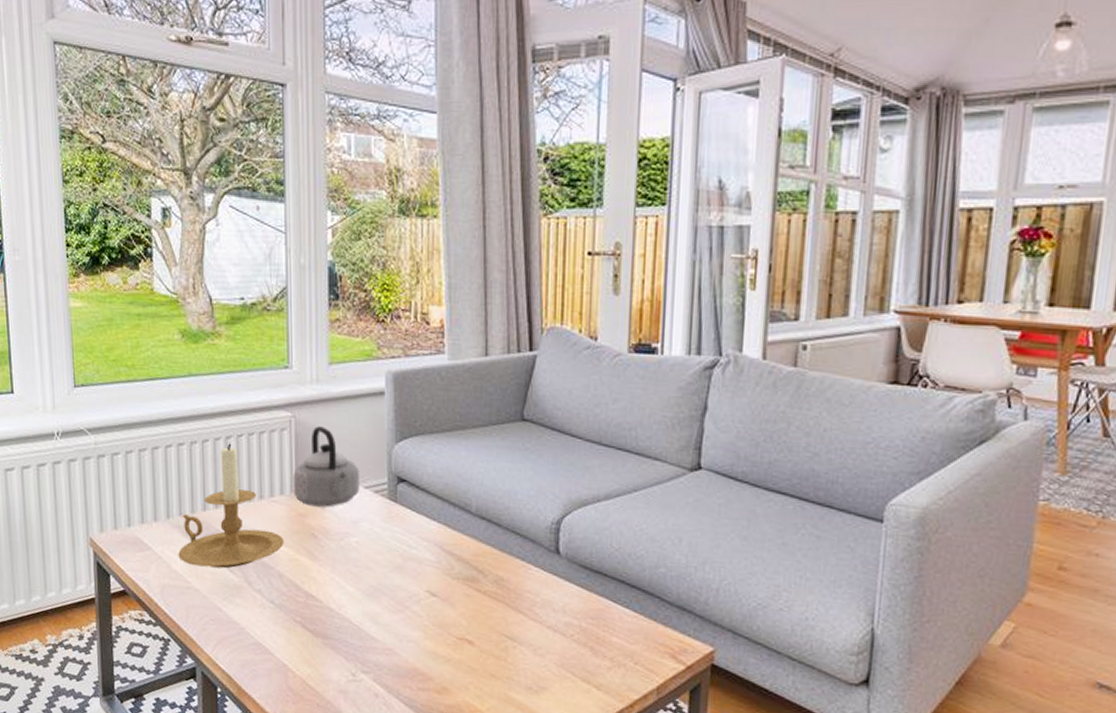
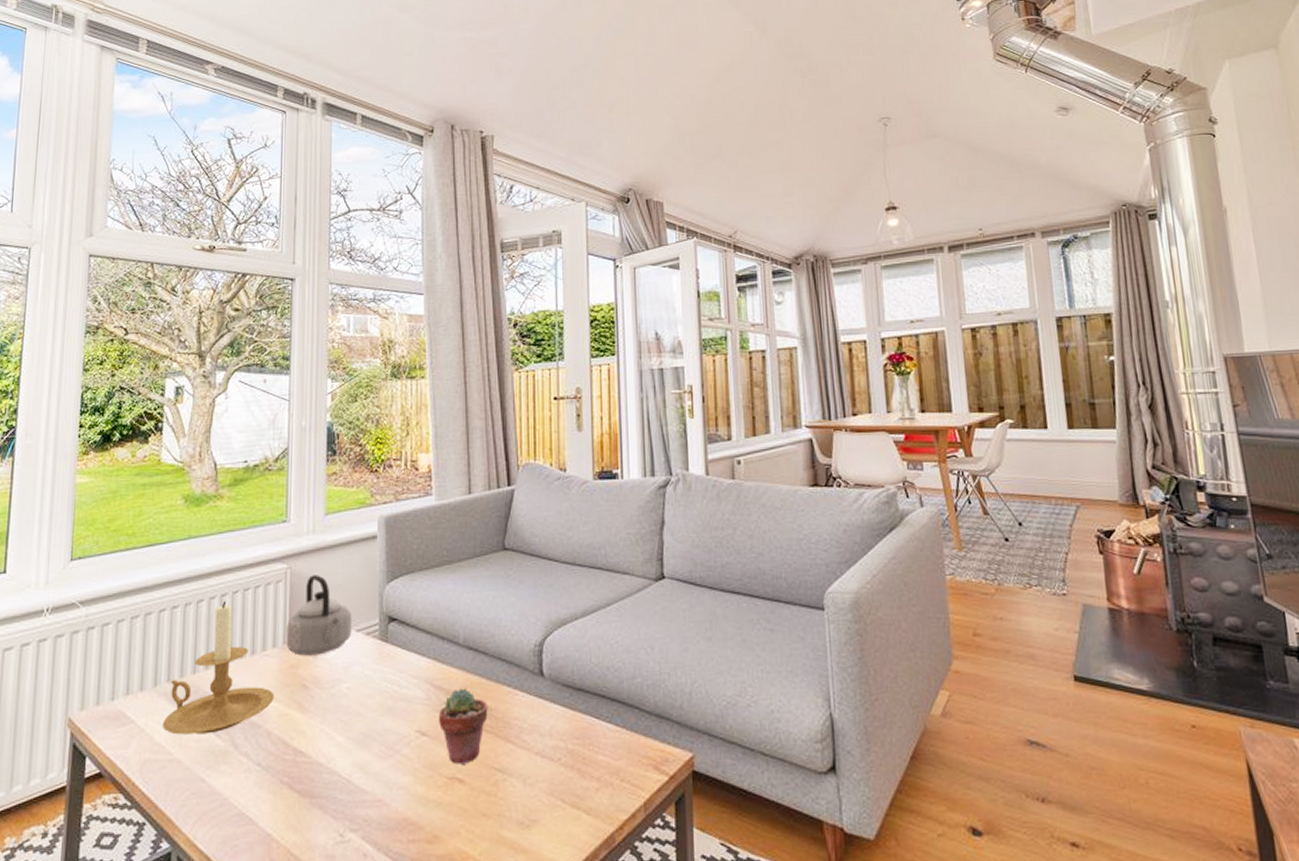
potted succulent: none [448,556,500,628] -> present [438,688,488,764]

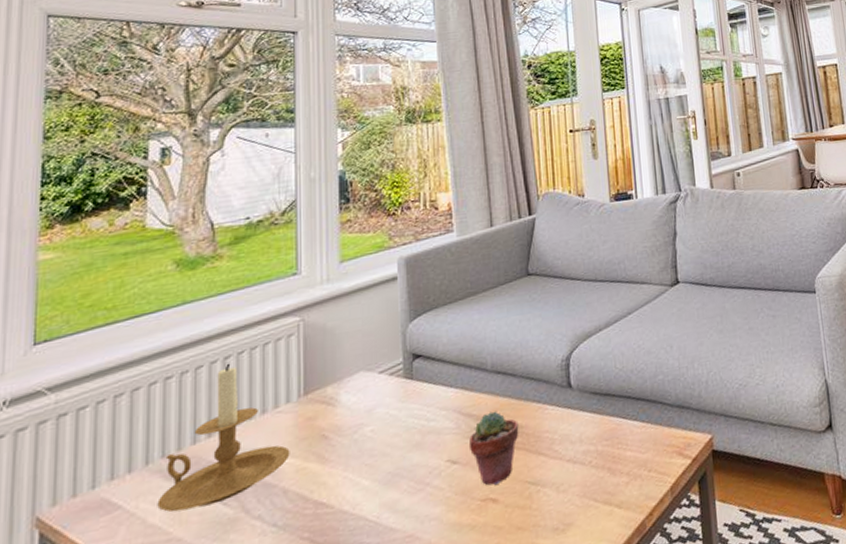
teapot: present [286,575,352,656] -> none [301,323,374,407]

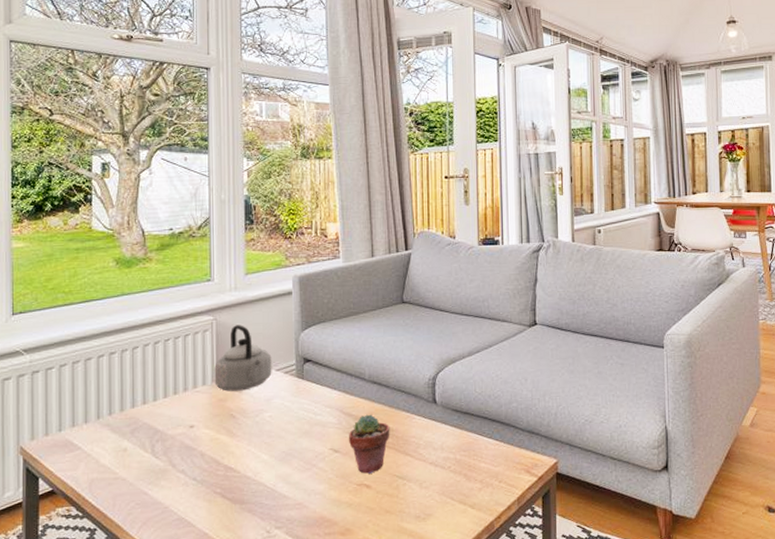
candle holder: present [157,363,290,512] -> none [107,347,206,458]
teapot: none [301,323,374,407] -> present [214,325,272,392]

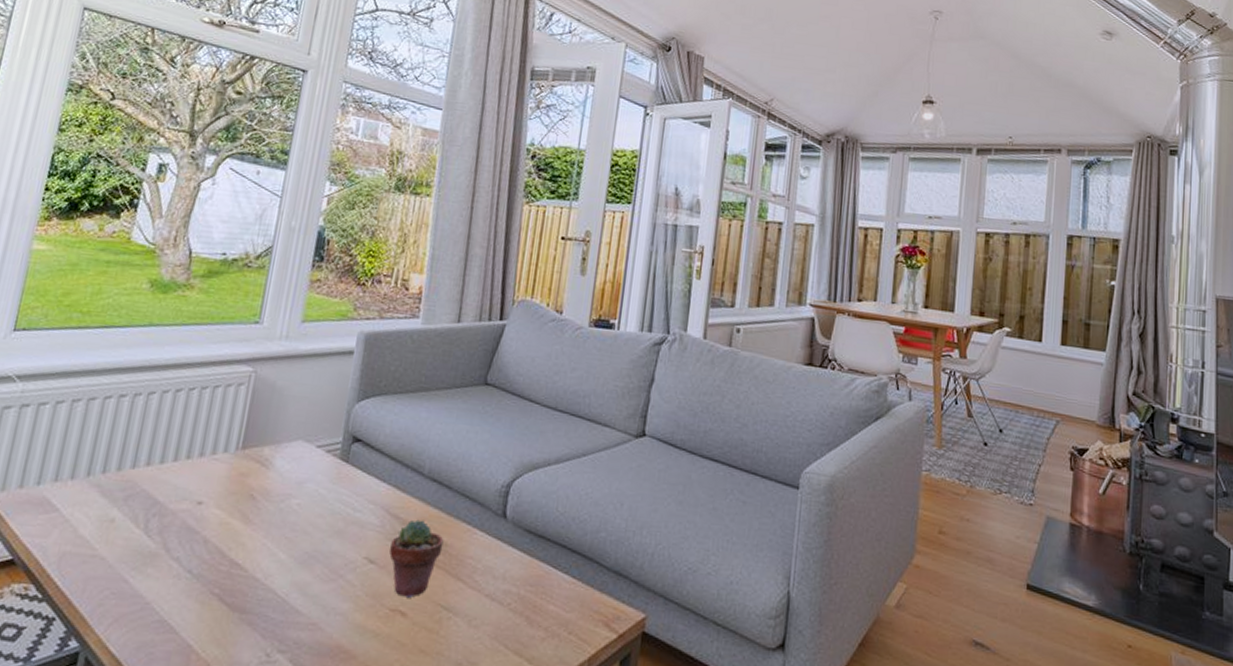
teapot: present [214,325,272,392] -> none [238,382,315,467]

